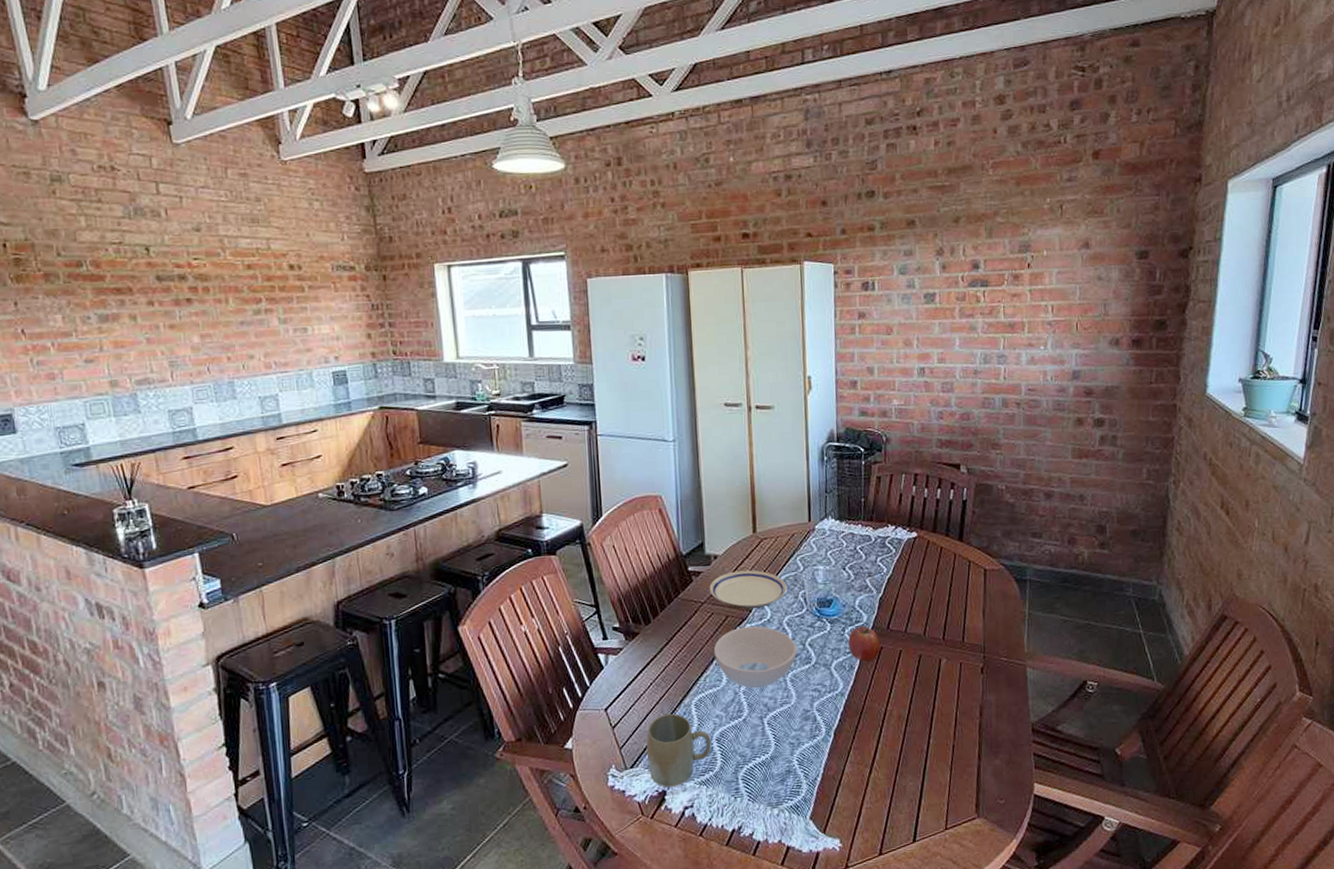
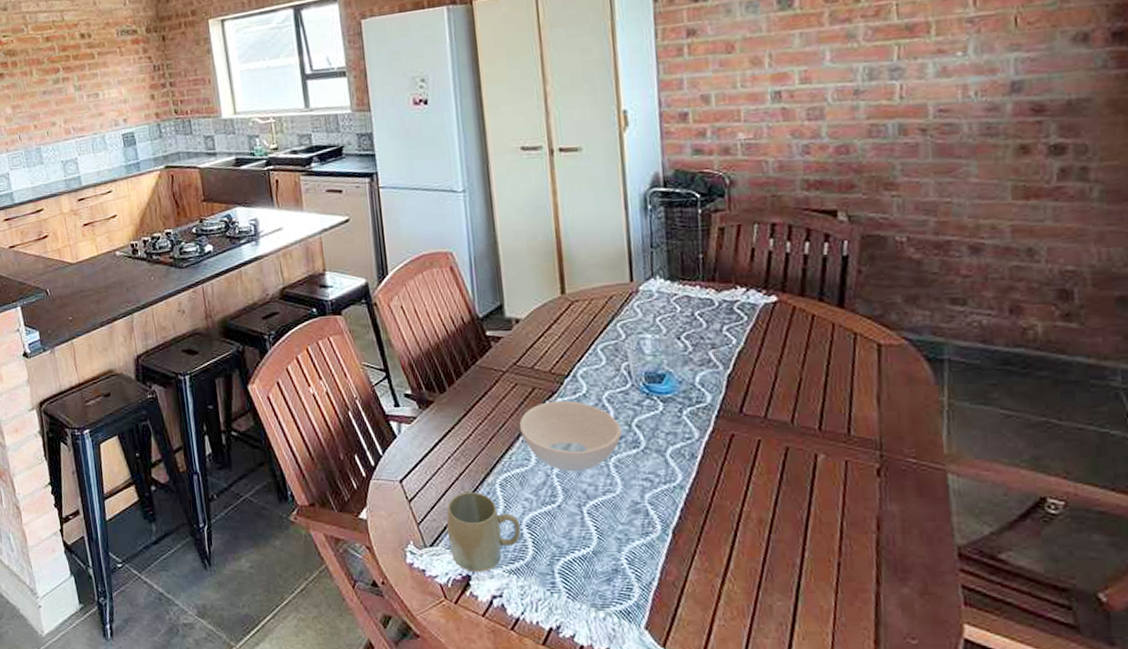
plate: present [709,570,787,610] -> none [511,336,606,382]
fruit: present [848,626,880,662] -> none [687,408,731,451]

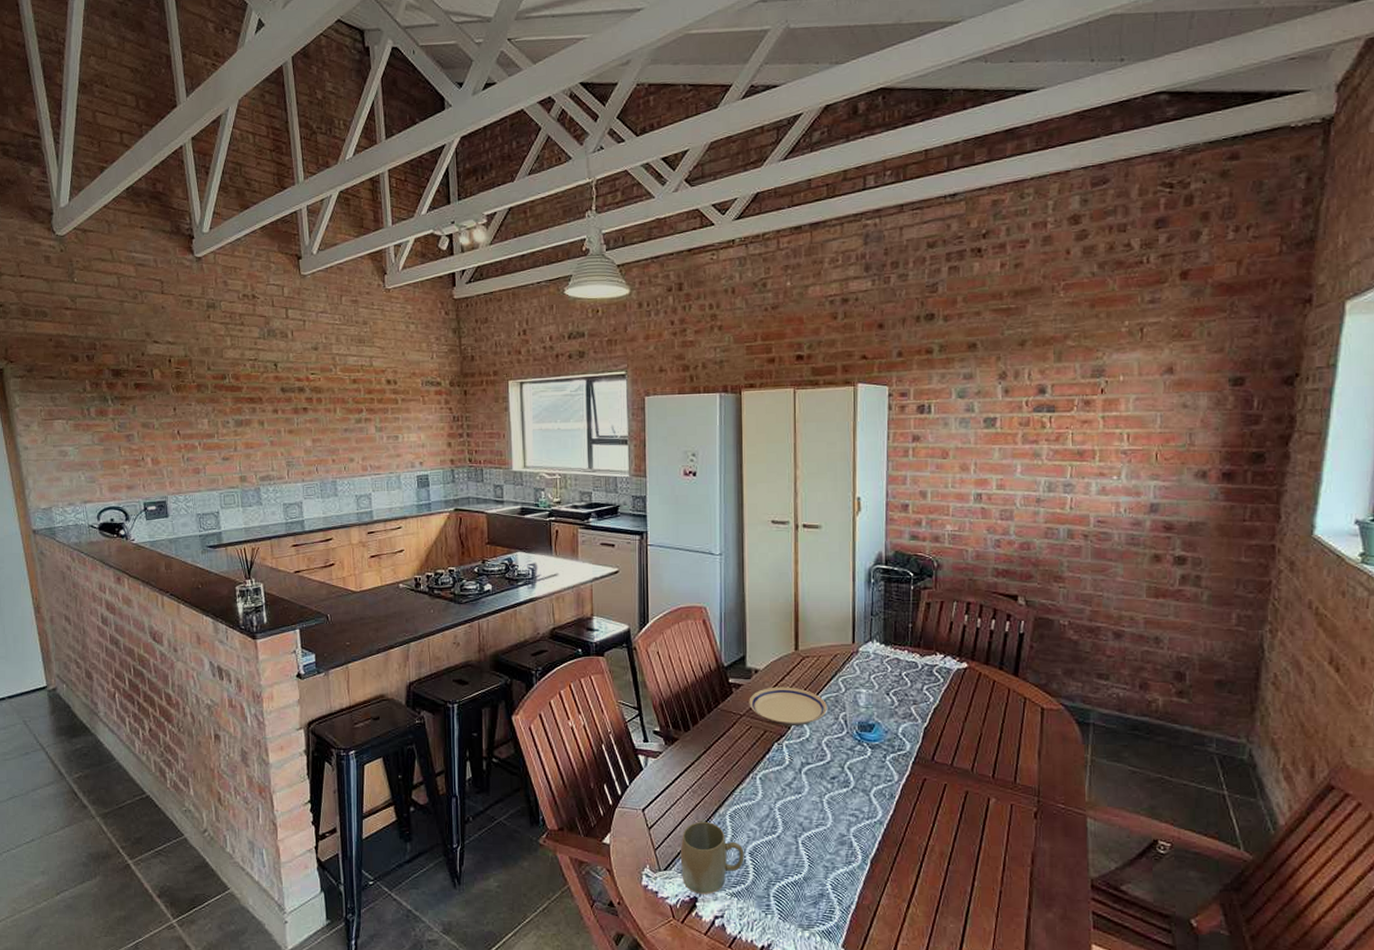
plate: none [511,336,606,382] -> present [749,687,827,727]
bowl: present [519,400,622,472] -> none [751,743,836,807]

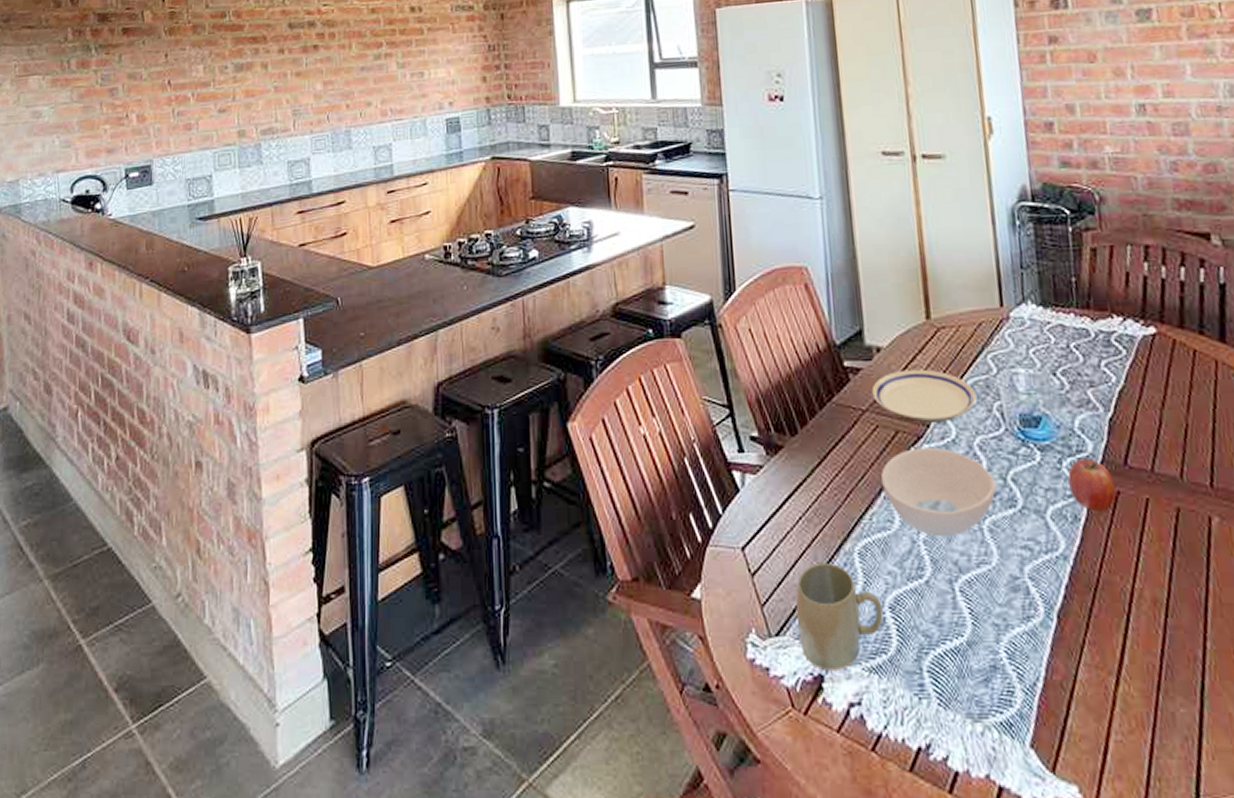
bowl: none [751,743,836,807] -> present [881,447,997,537]
fruit: none [889,755,923,792] -> present [1067,459,1116,512]

